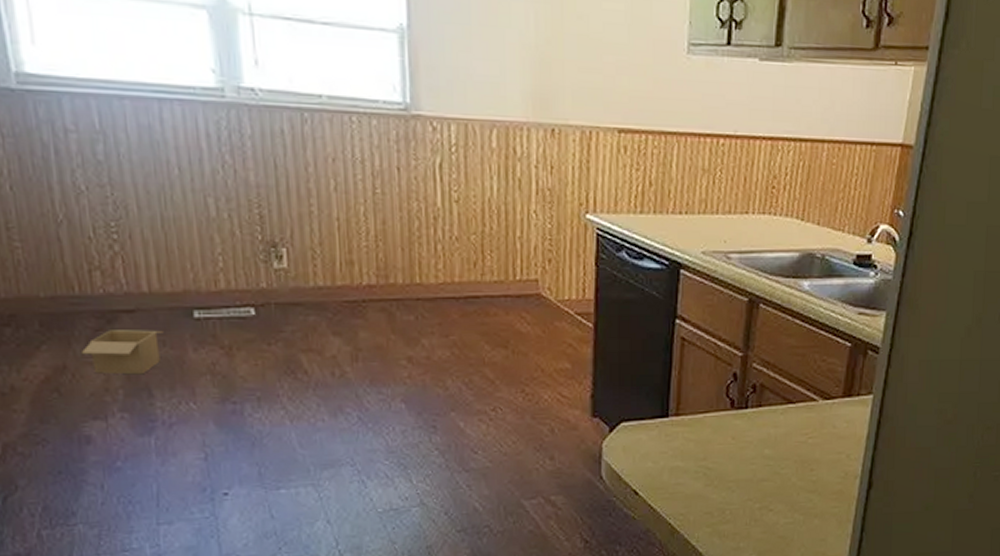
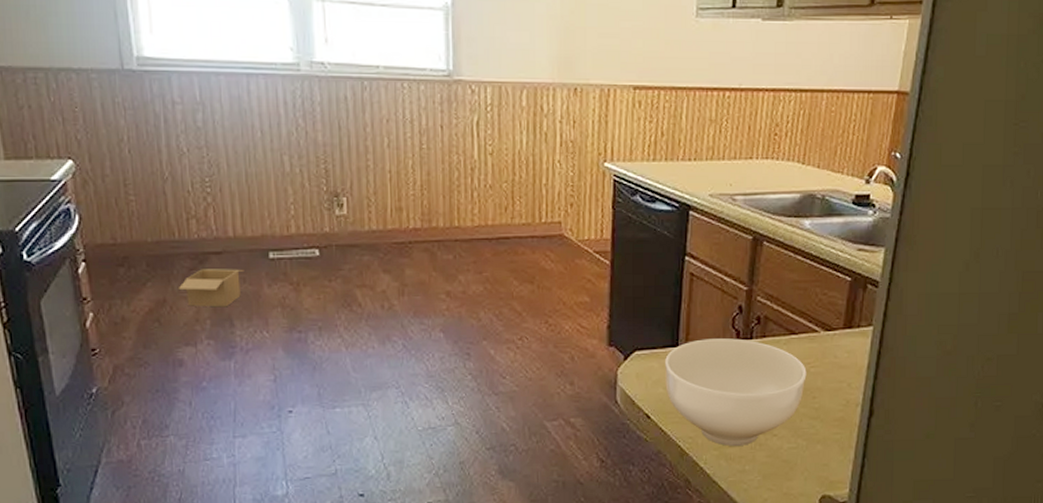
bowl: none [654,408,804,523] -> present [665,338,807,446]

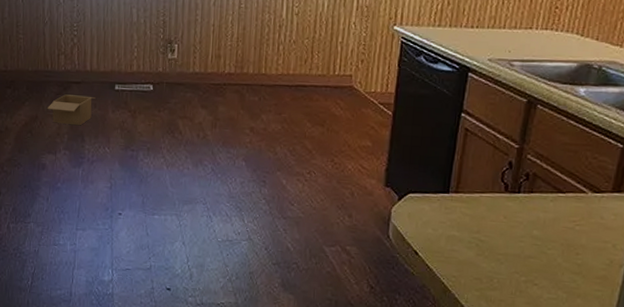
bowl: present [665,338,807,446] -> none [434,188,572,290]

